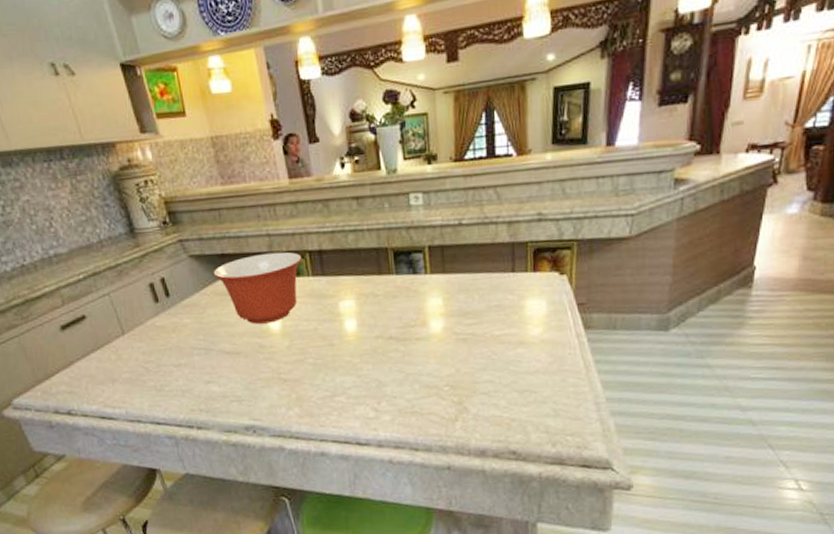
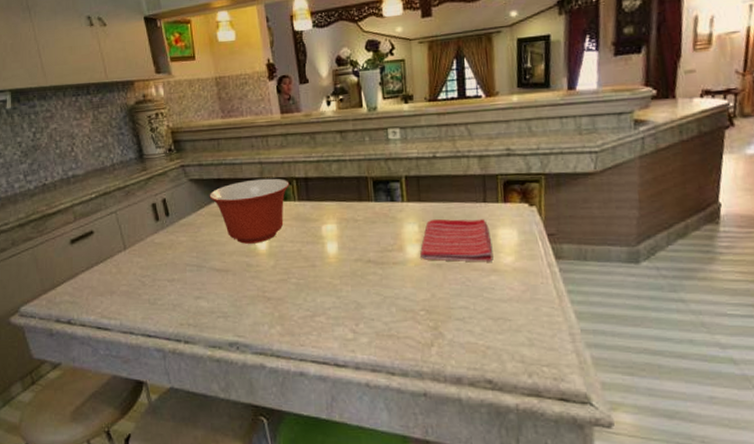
dish towel: none [444,290,521,335] -> present [420,218,493,262]

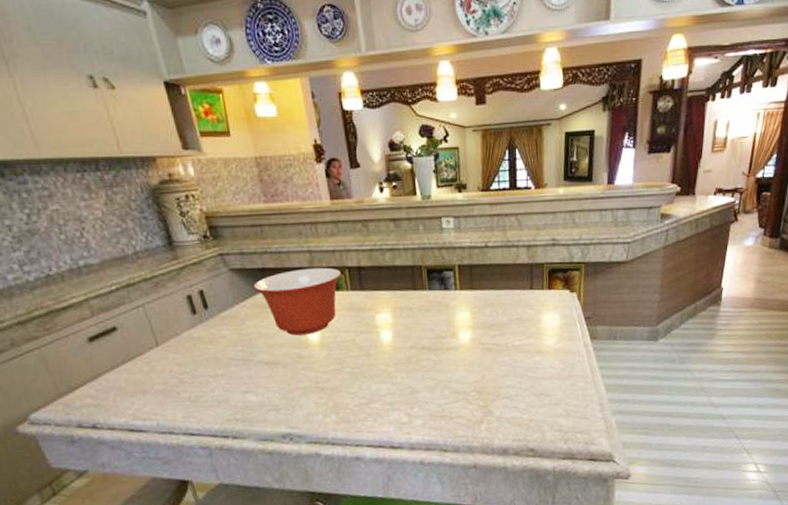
dish towel: present [420,218,493,262] -> none [472,305,538,345]

